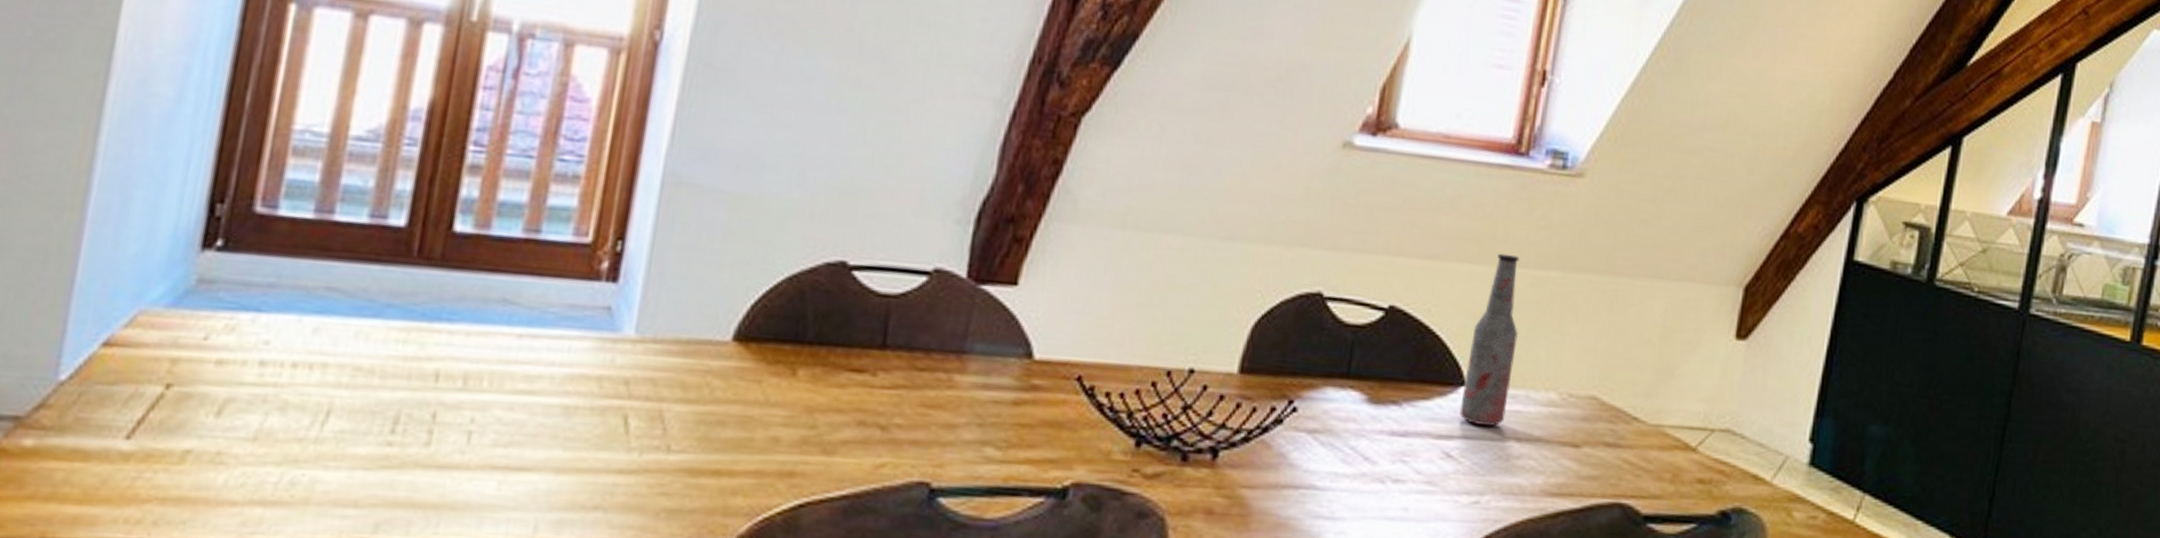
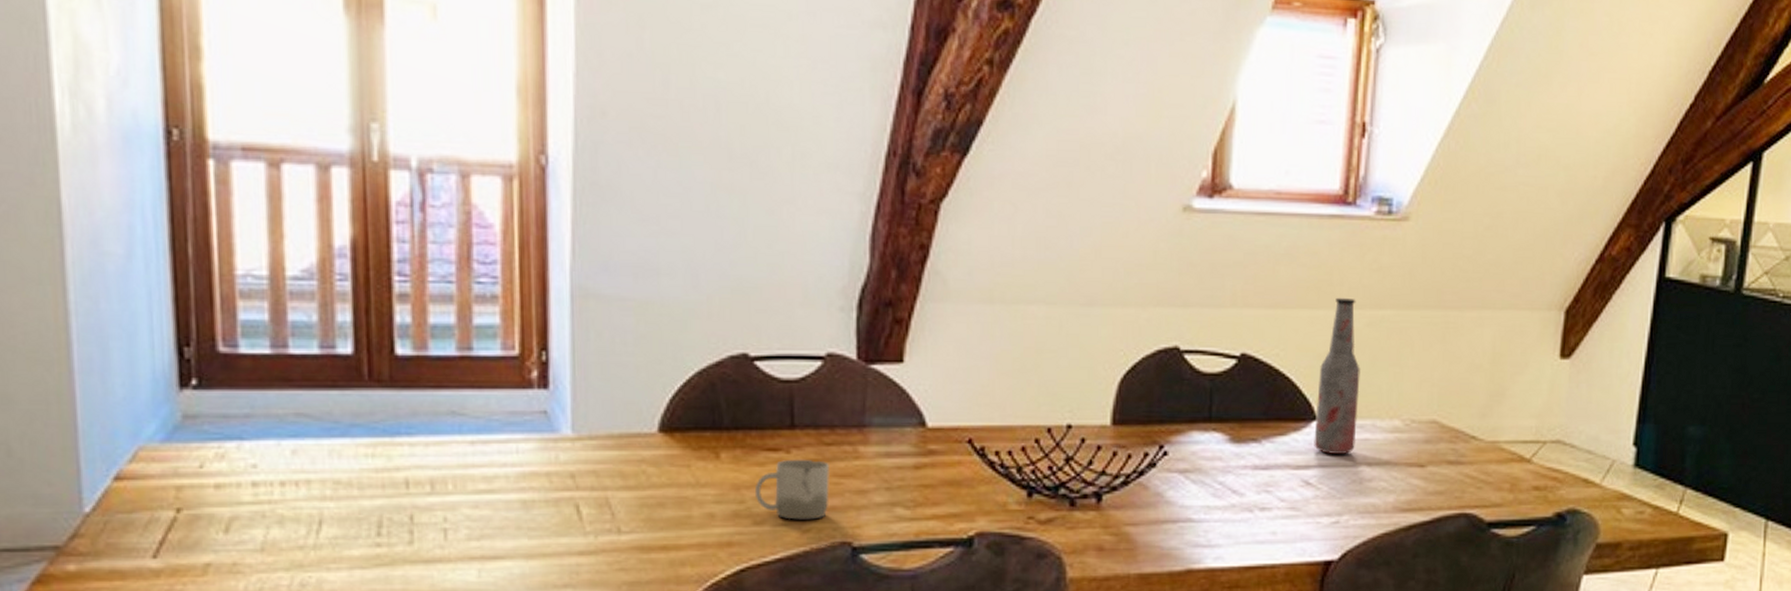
cup: none [829,383,918,454] -> present [754,459,829,520]

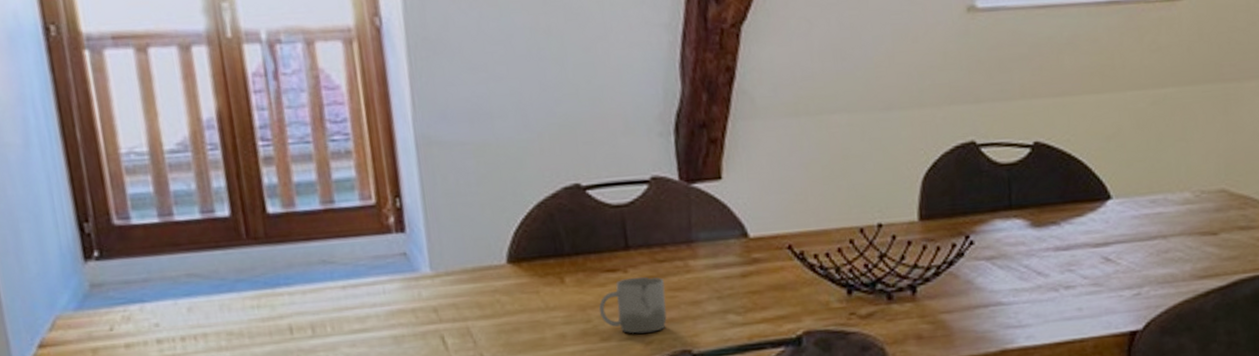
bottle: present [1314,297,1360,454] -> none [1109,79,1150,230]

